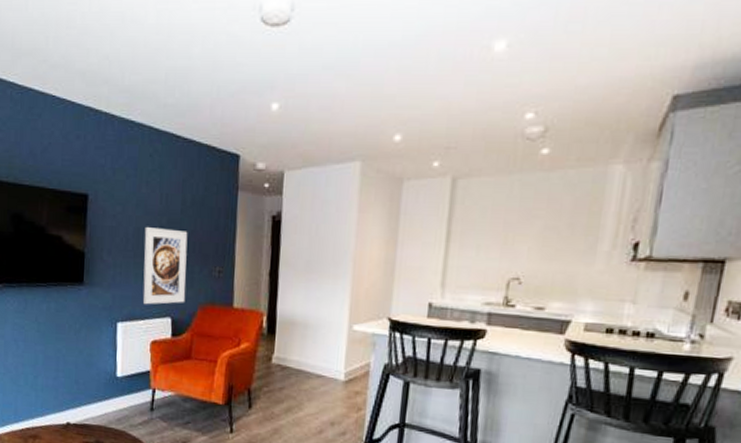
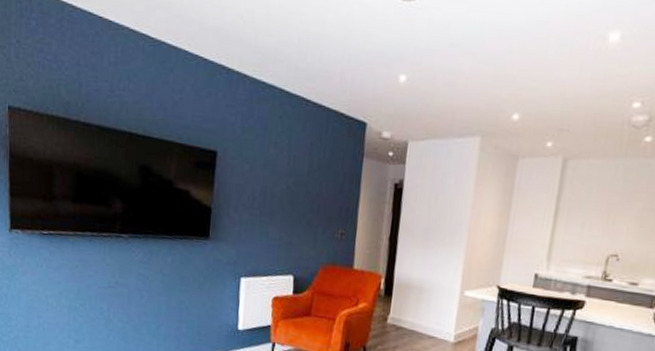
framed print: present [142,227,188,305] -> none [266,187,313,263]

